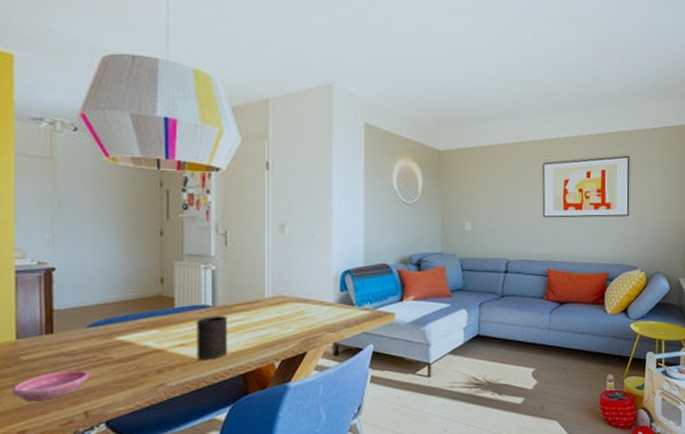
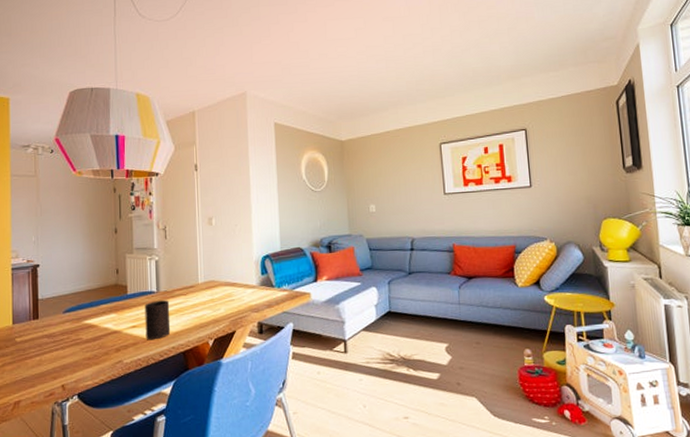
saucer: present [11,369,90,401] -> none [10,349,66,376]

